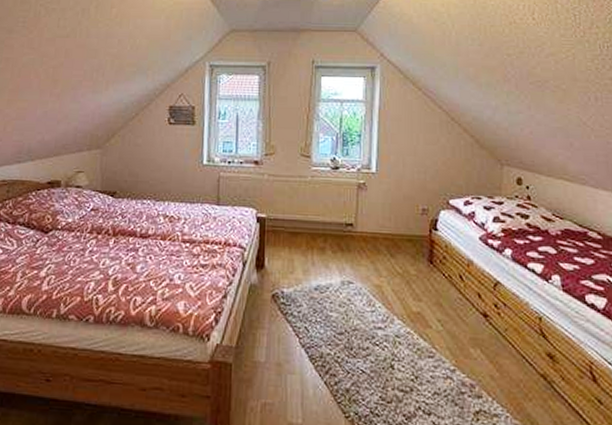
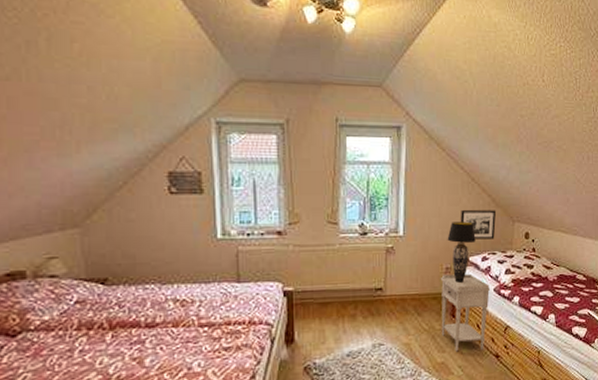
nightstand: none [415,216,476,307] -> present [440,273,491,352]
table lamp: none [423,161,457,226] -> present [447,221,476,283]
picture frame: none [438,150,481,183] -> present [460,210,497,240]

